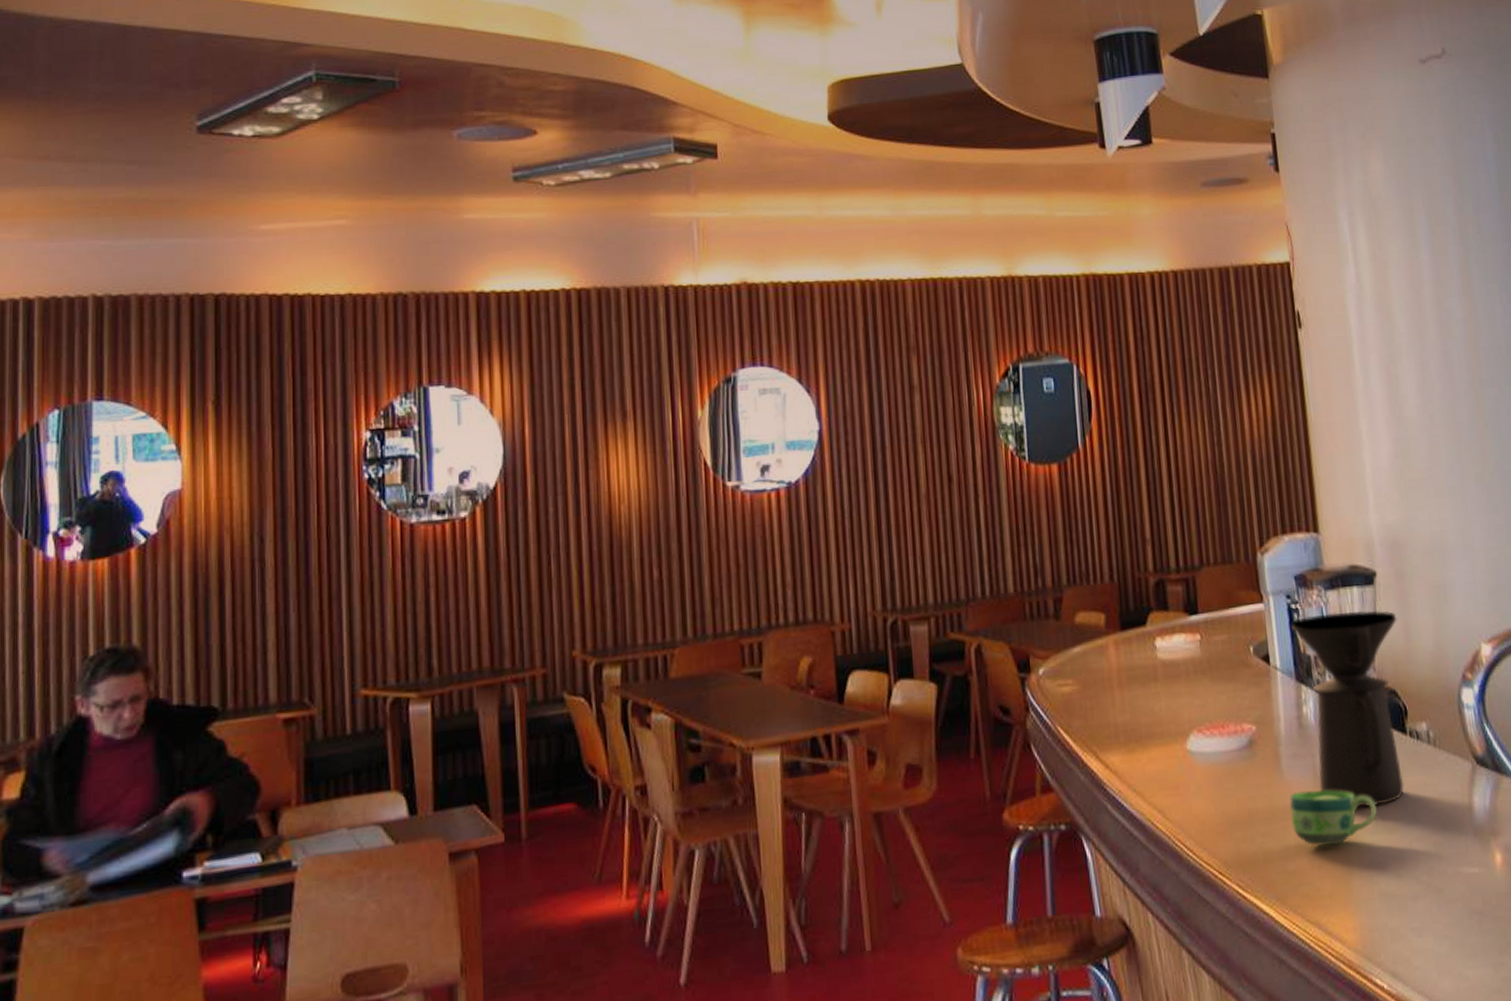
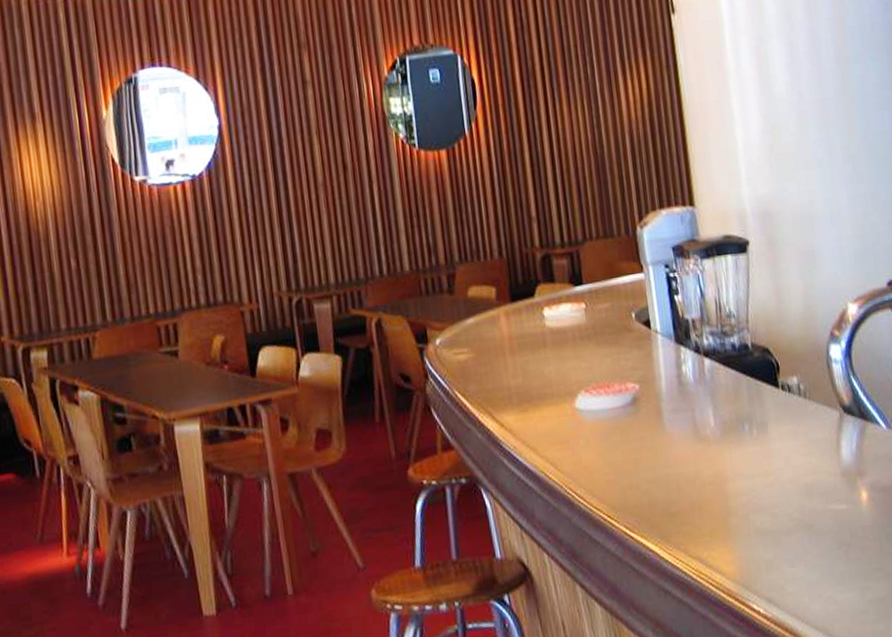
cup: present [1289,790,1377,847] -> none [671,440,752,491]
coffee maker: present [1291,610,1405,808] -> none [670,276,777,455]

